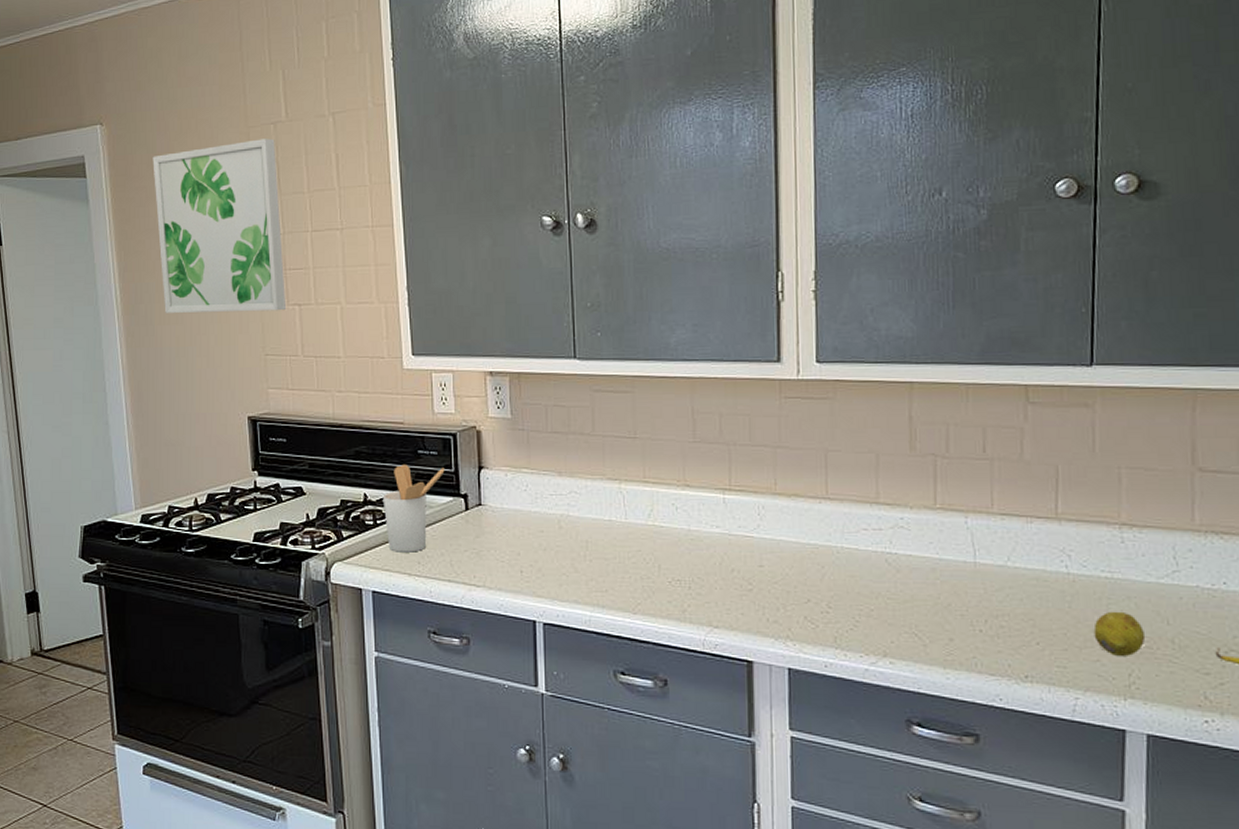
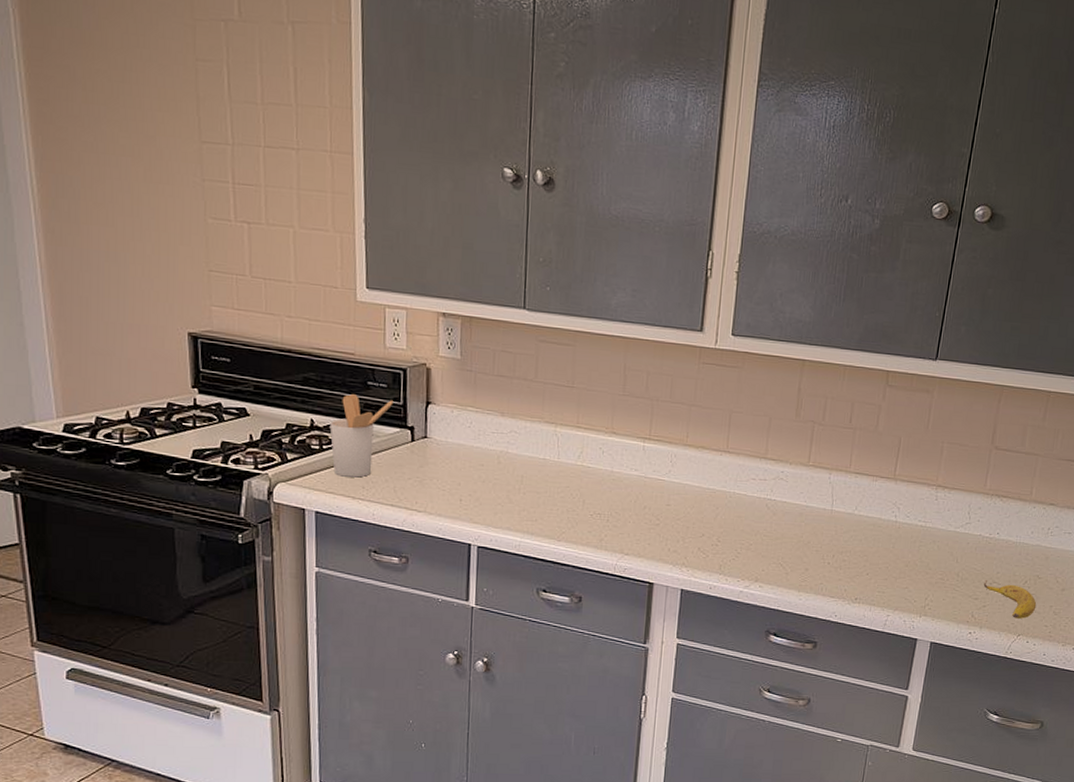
wall art: present [153,138,287,313] -> none [77,32,234,227]
fruit: present [1093,611,1146,656] -> none [906,551,941,585]

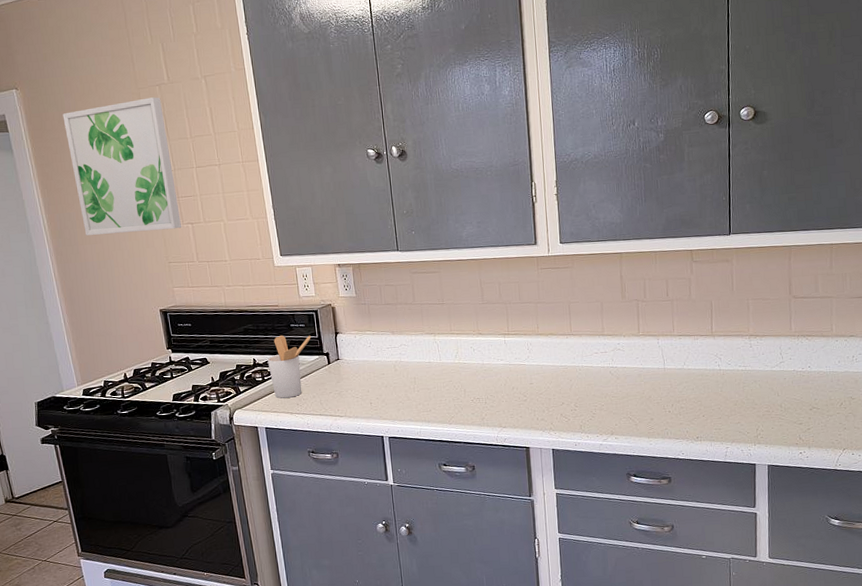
wall art: none [77,32,234,227] -> present [62,97,182,235]
banana: present [983,579,1037,619] -> none [804,406,855,436]

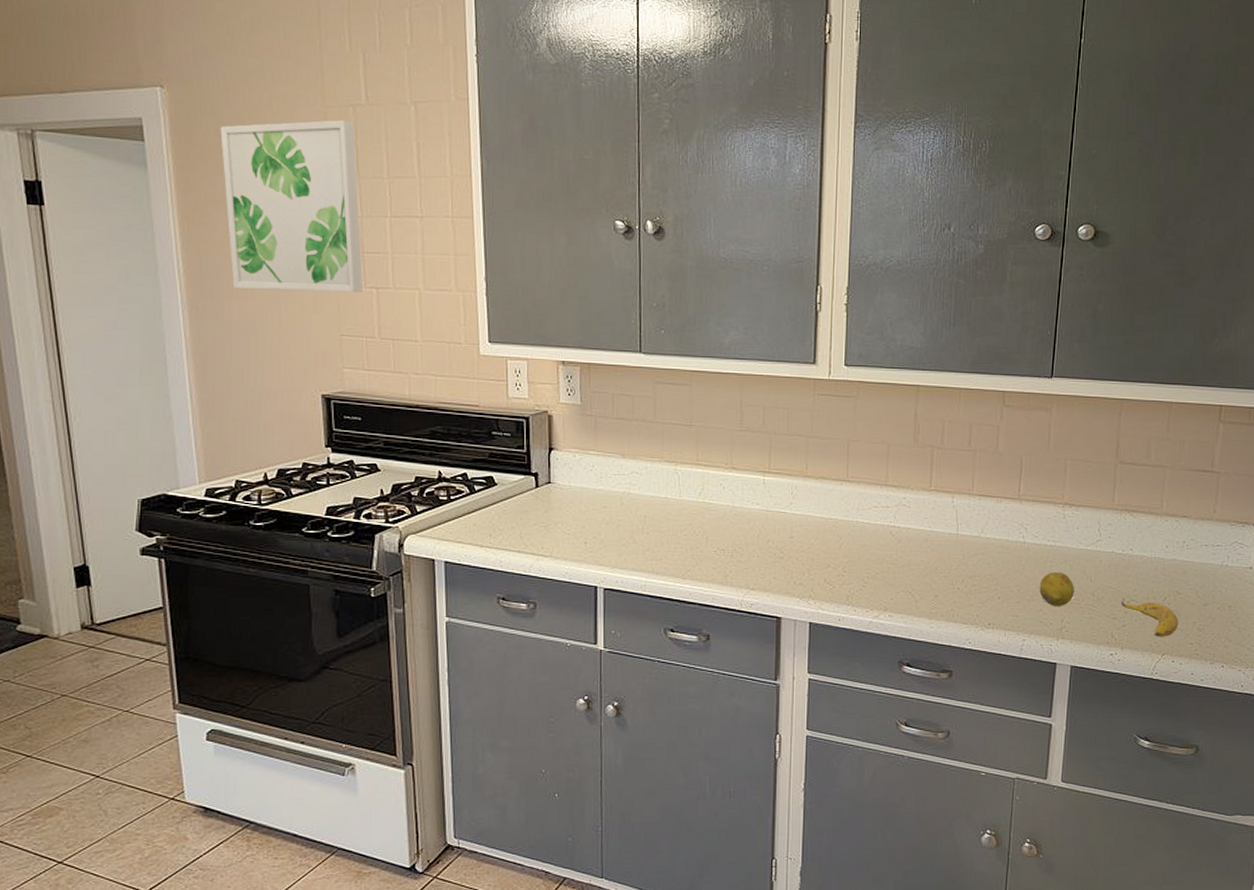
utensil holder: present [267,335,311,399] -> none [456,445,517,526]
fruit: none [735,390,766,419] -> present [1039,571,1075,606]
banana: none [804,406,855,436] -> present [1121,597,1179,637]

